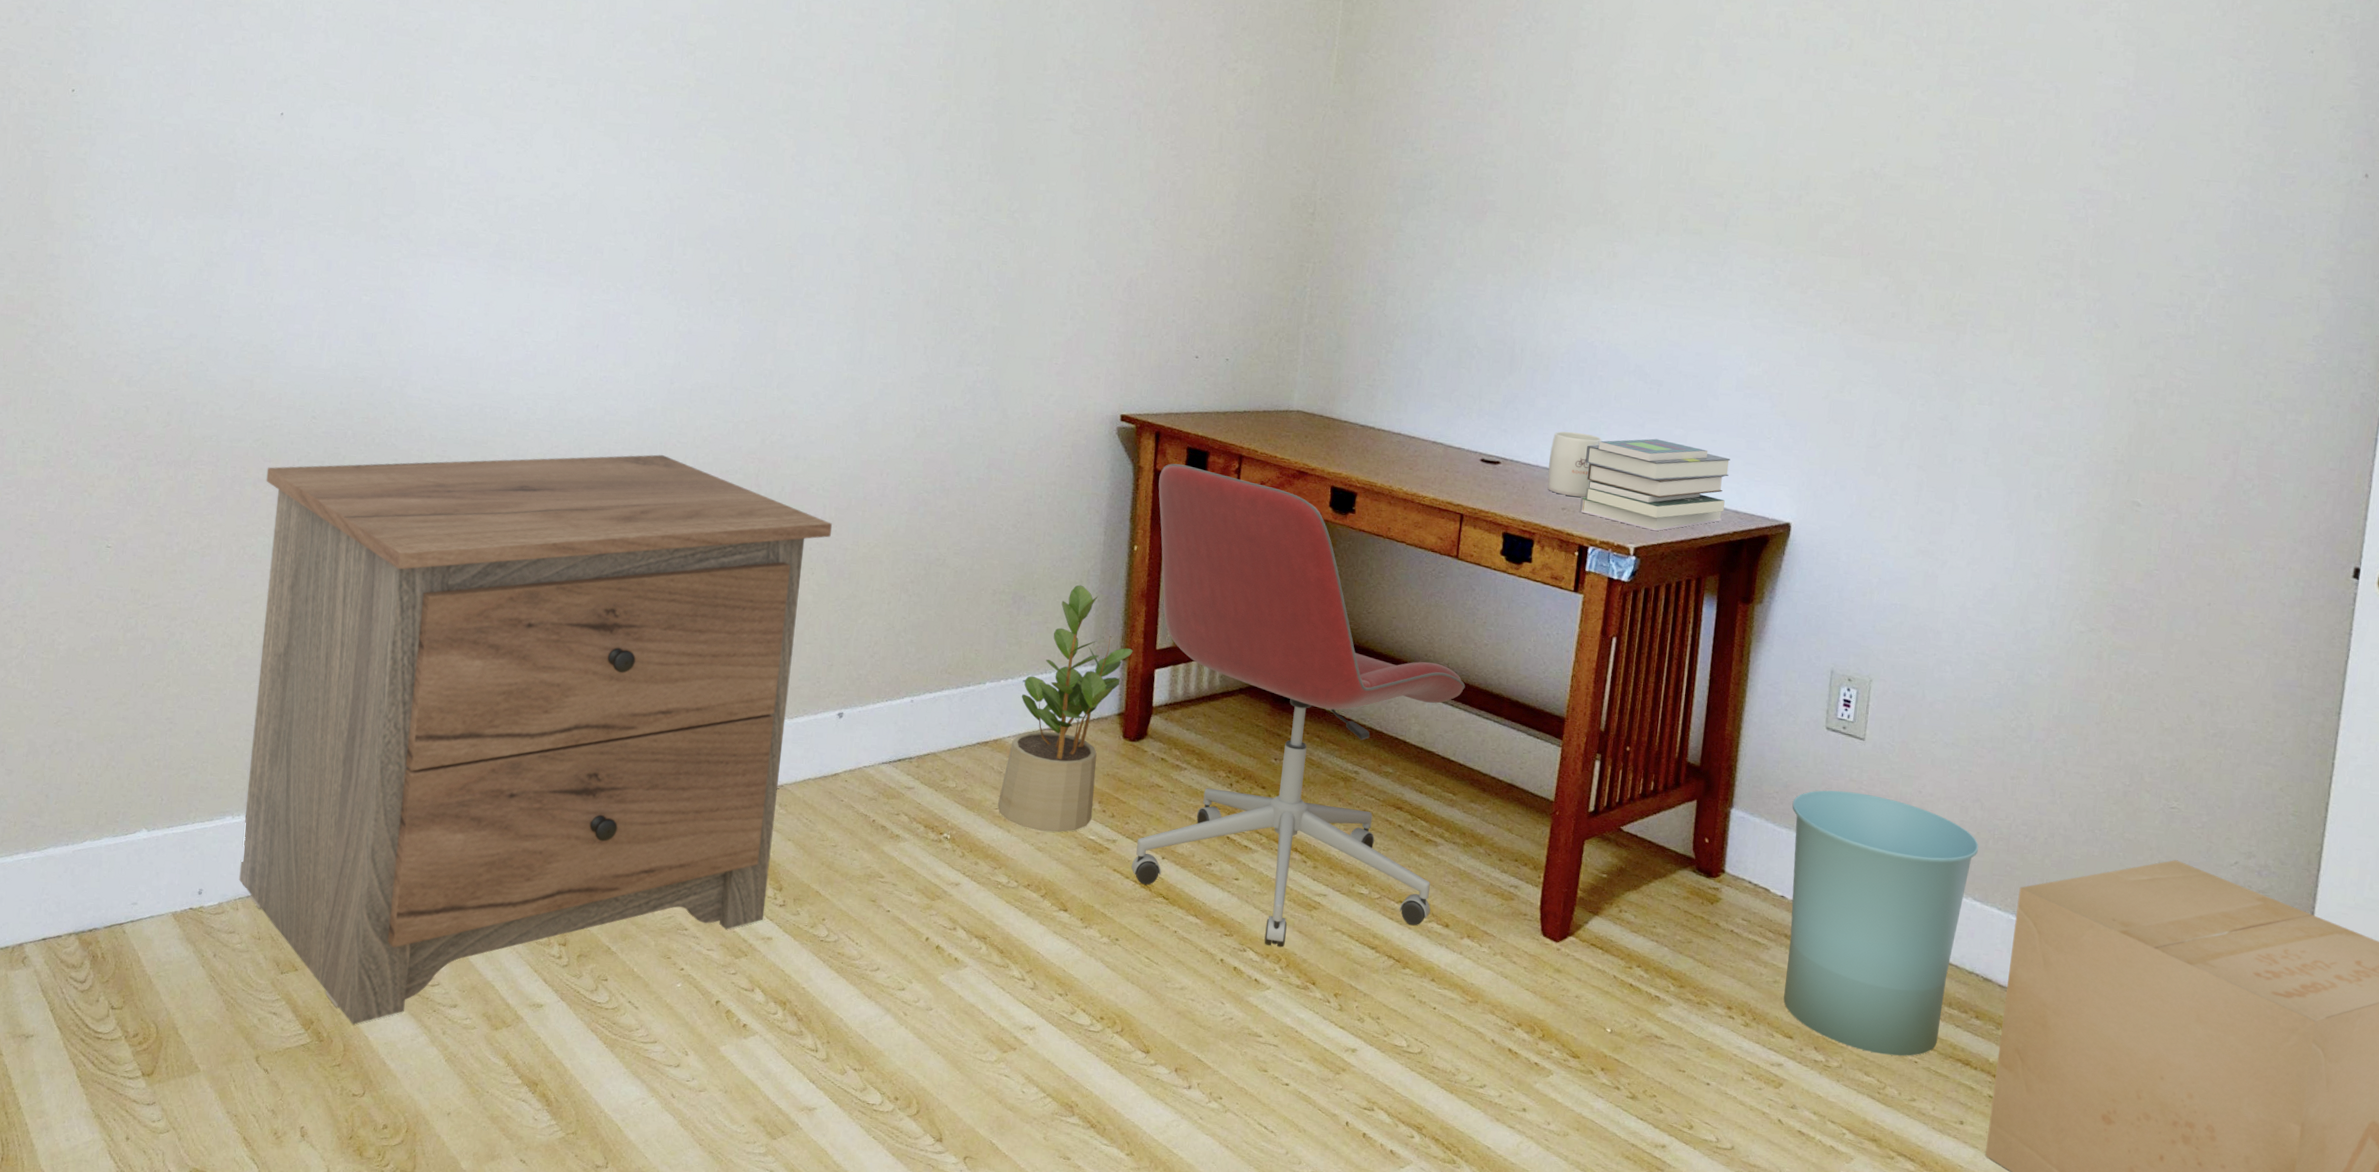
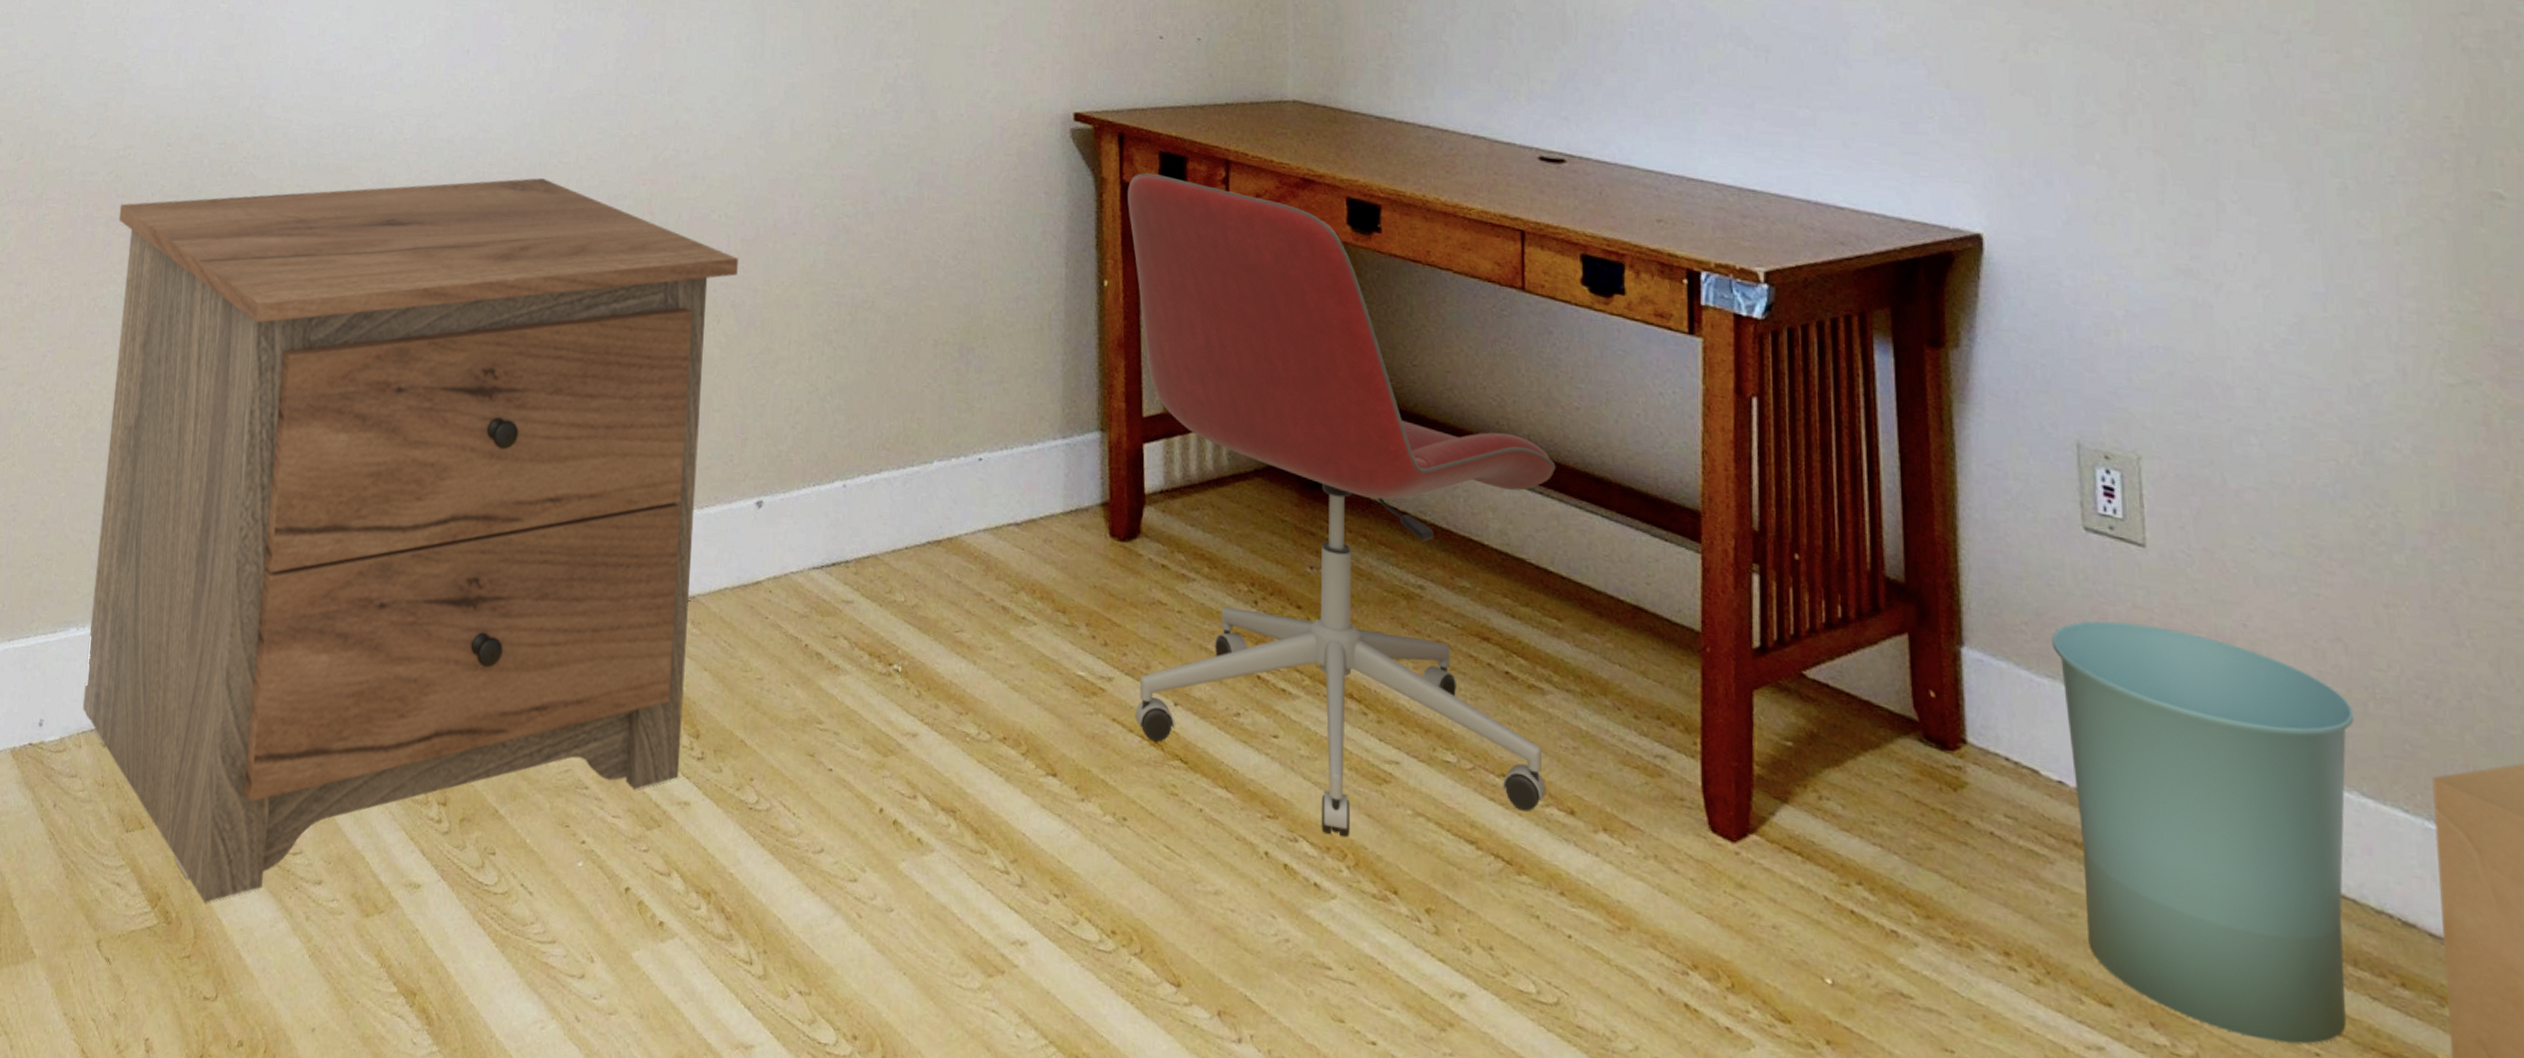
potted plant: present [998,585,1133,833] -> none [958,332,1114,666]
mug: present [1547,431,1603,497] -> none [1631,116,1700,205]
books: present [1579,438,1731,532] -> none [1680,123,1883,249]

